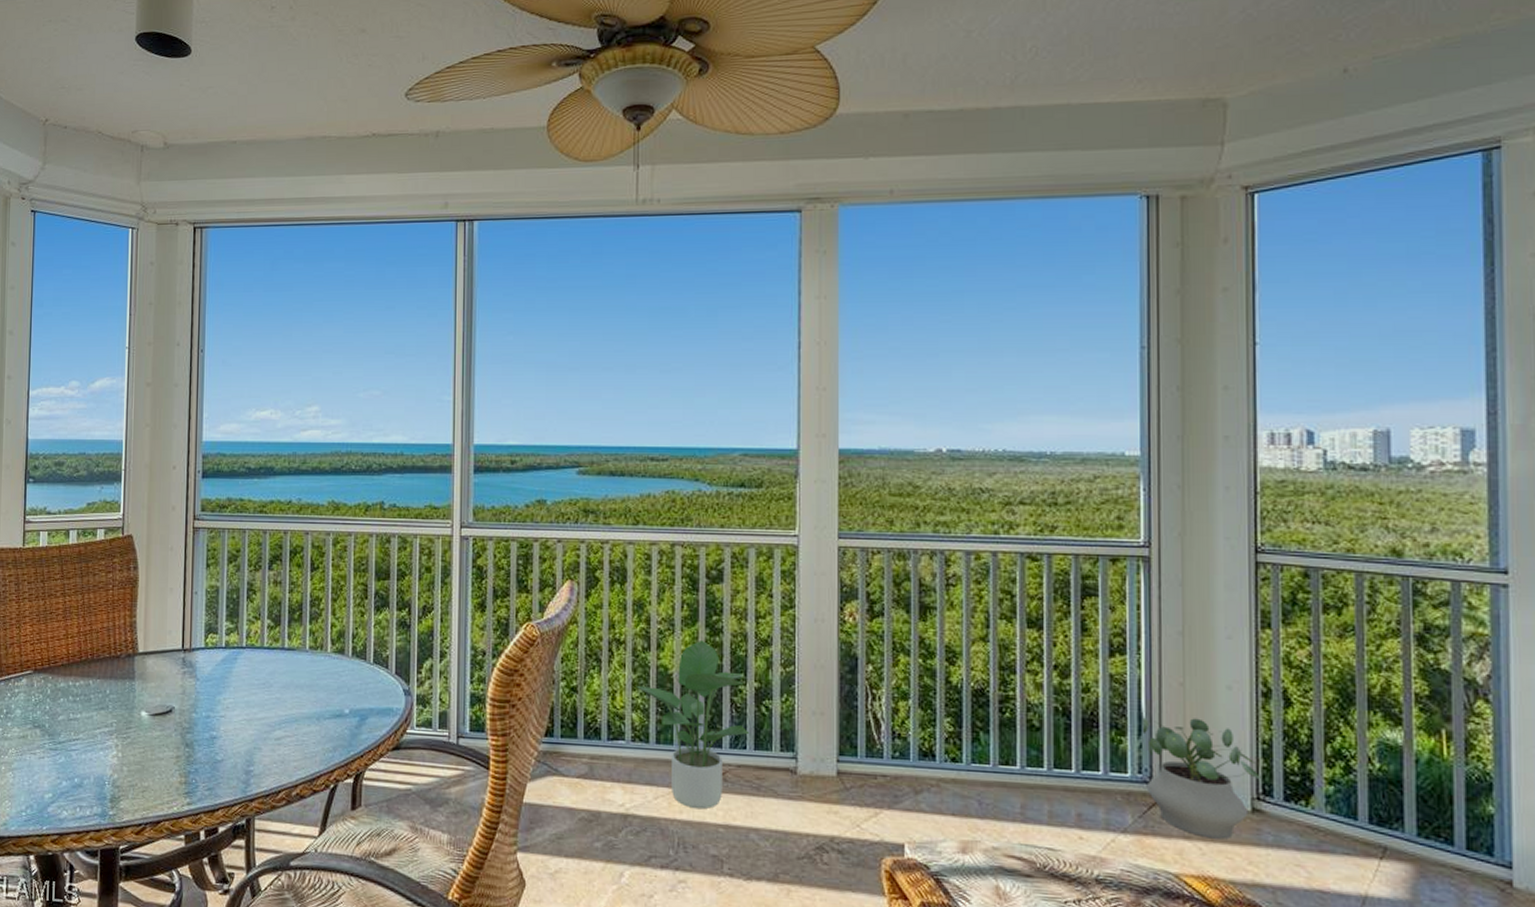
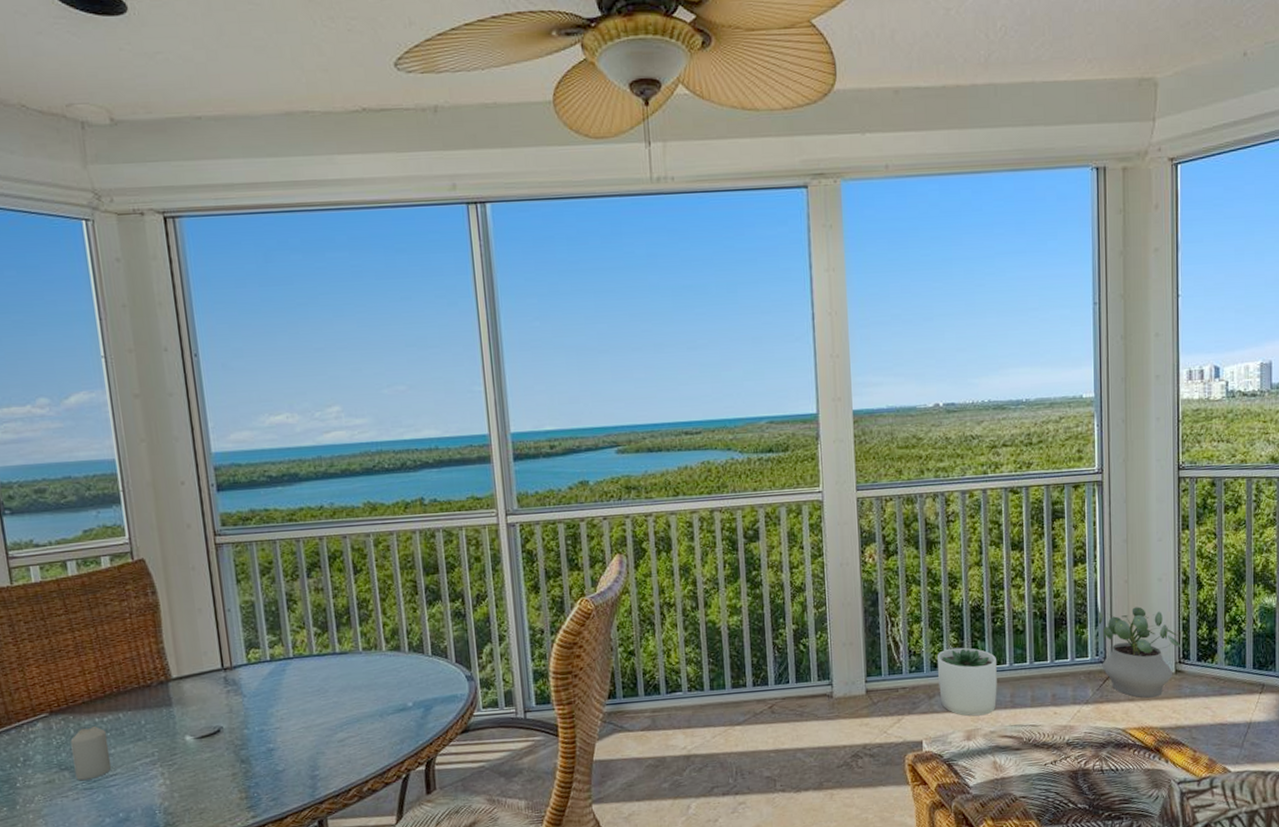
candle: none [45,689,77,741] -> present [70,726,112,781]
potted plant: present [636,639,750,810] -> none [688,593,791,741]
planter: none [927,736,1004,826] -> present [937,647,997,717]

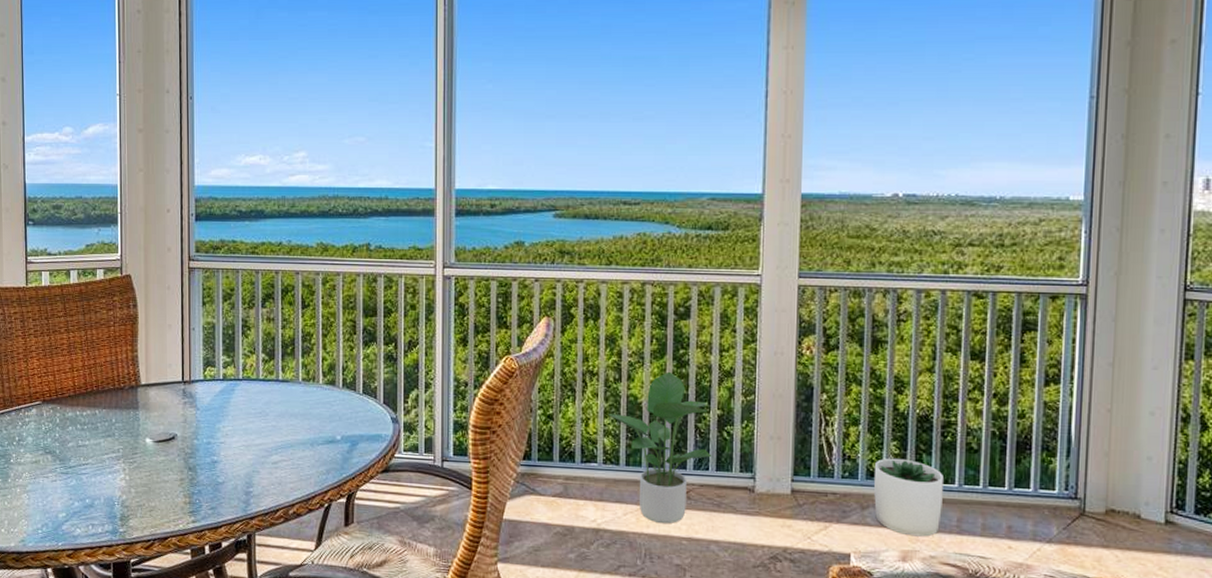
candle: present [70,726,112,781] -> none [56,419,85,466]
potted plant: none [688,593,791,741] -> present [607,371,712,524]
potted plant: present [1098,606,1182,698] -> none [1070,440,1175,548]

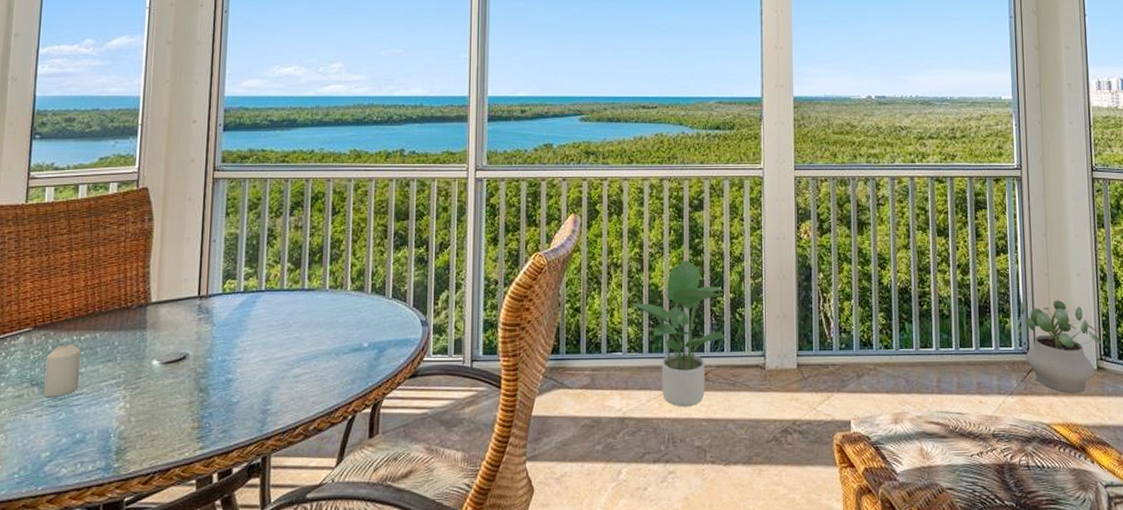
candle: none [56,419,85,466] -> present [44,344,81,398]
planter: present [873,458,943,537] -> none [866,328,924,399]
potted plant: none [1070,440,1175,548] -> present [1020,300,1102,393]

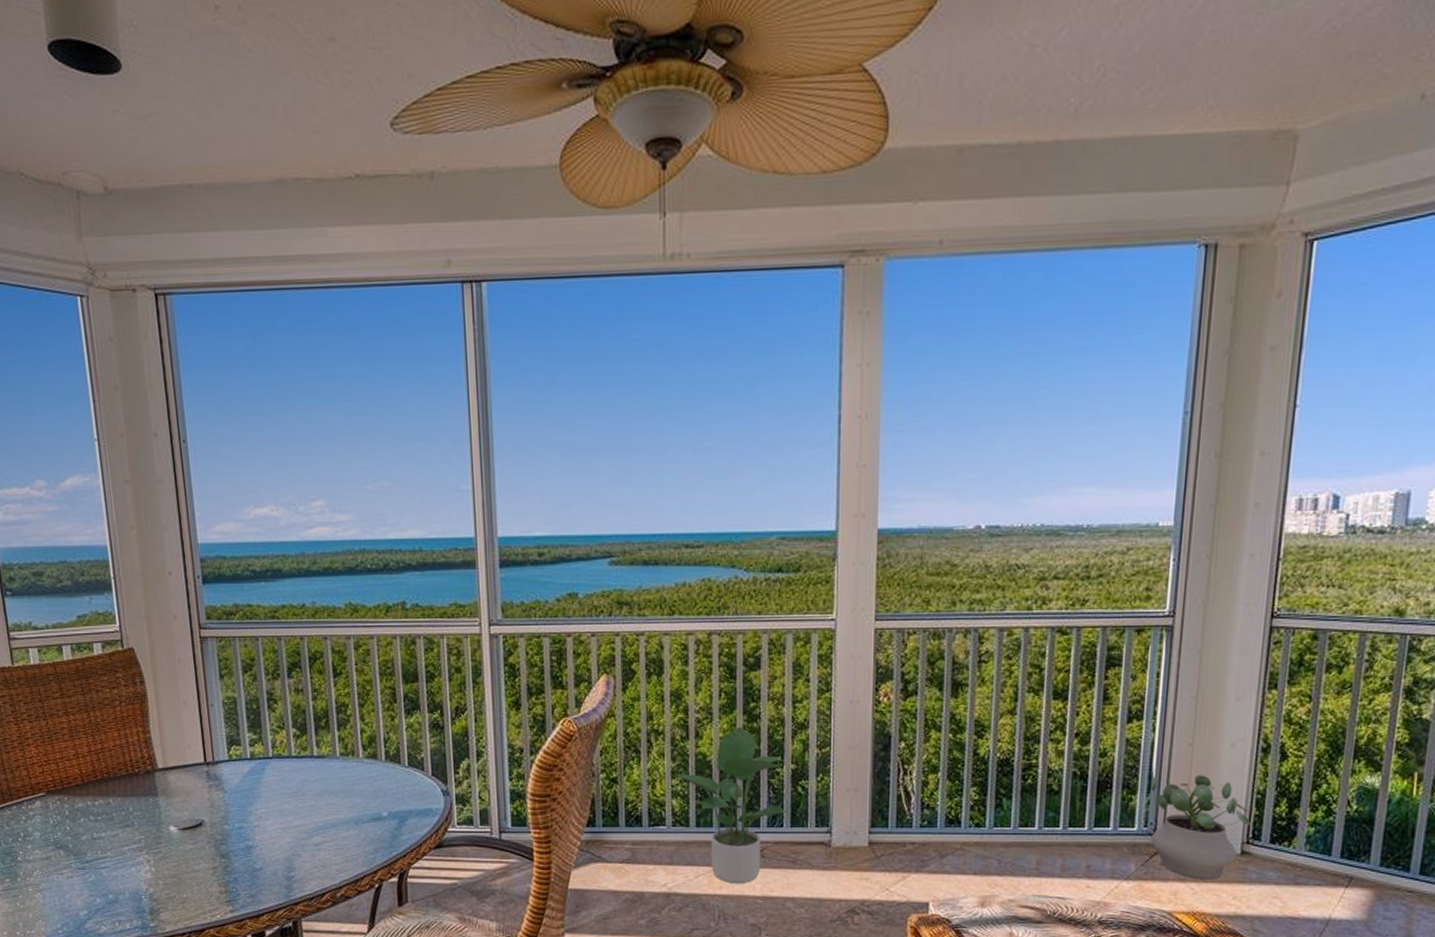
candle: present [44,344,81,398] -> none [65,809,102,861]

